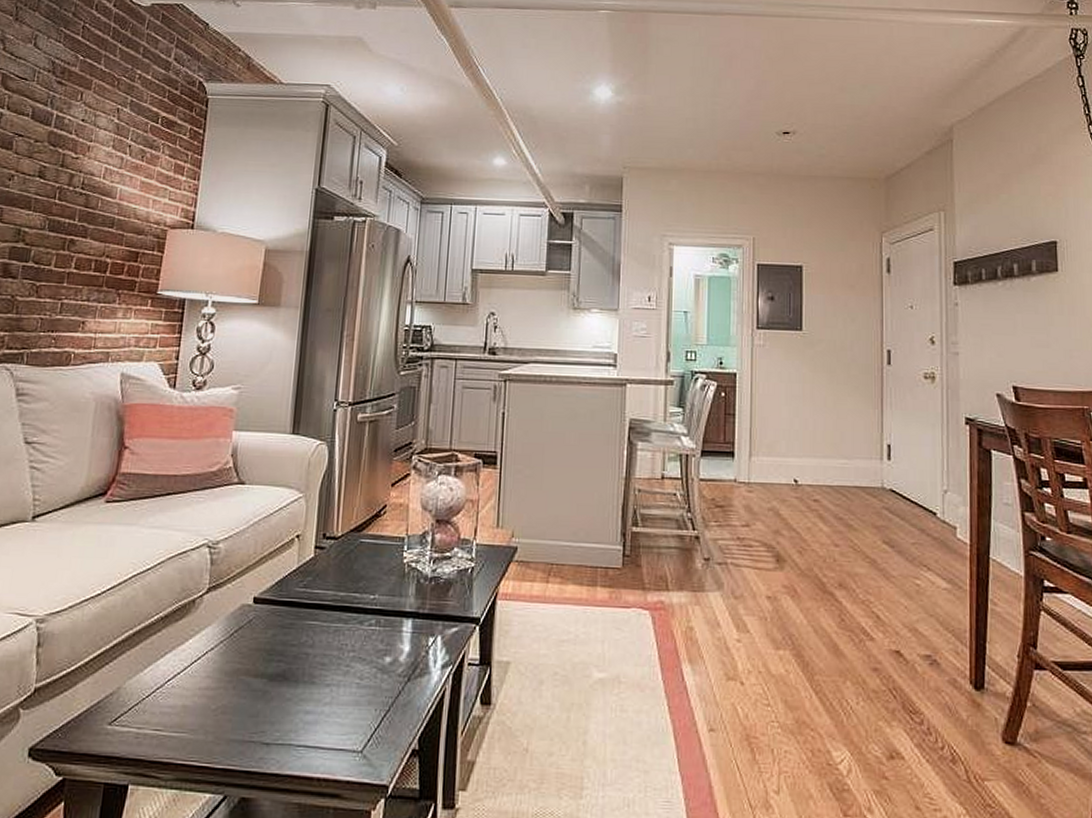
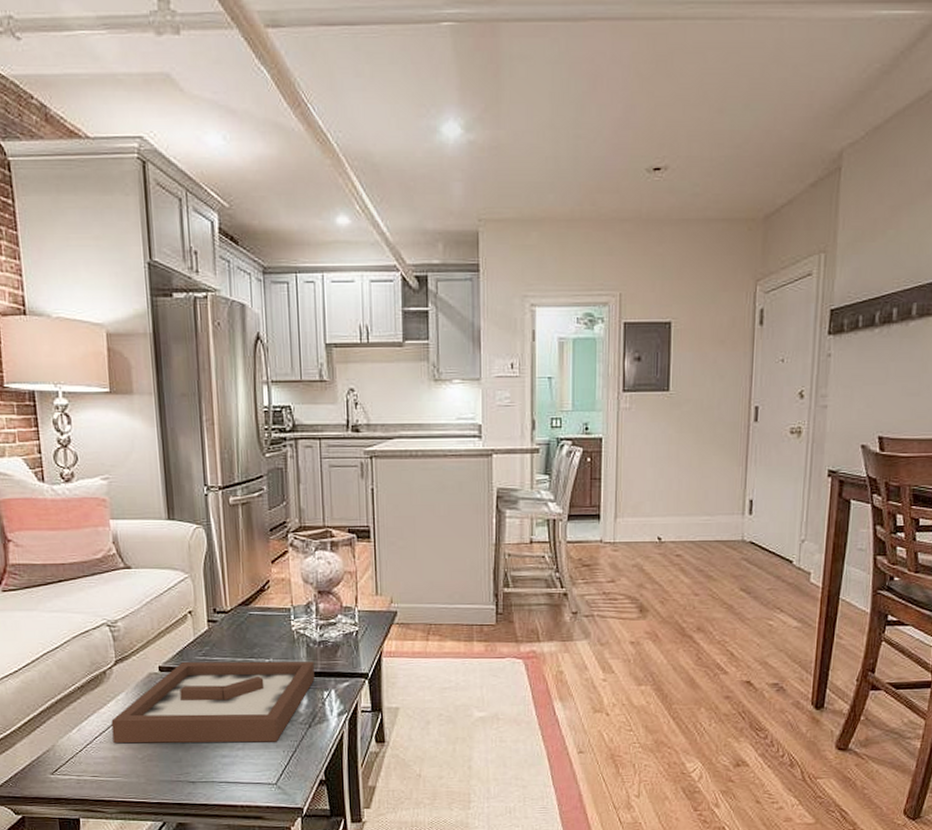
decorative tray: none [186,594,422,697] -> present [111,661,315,744]

